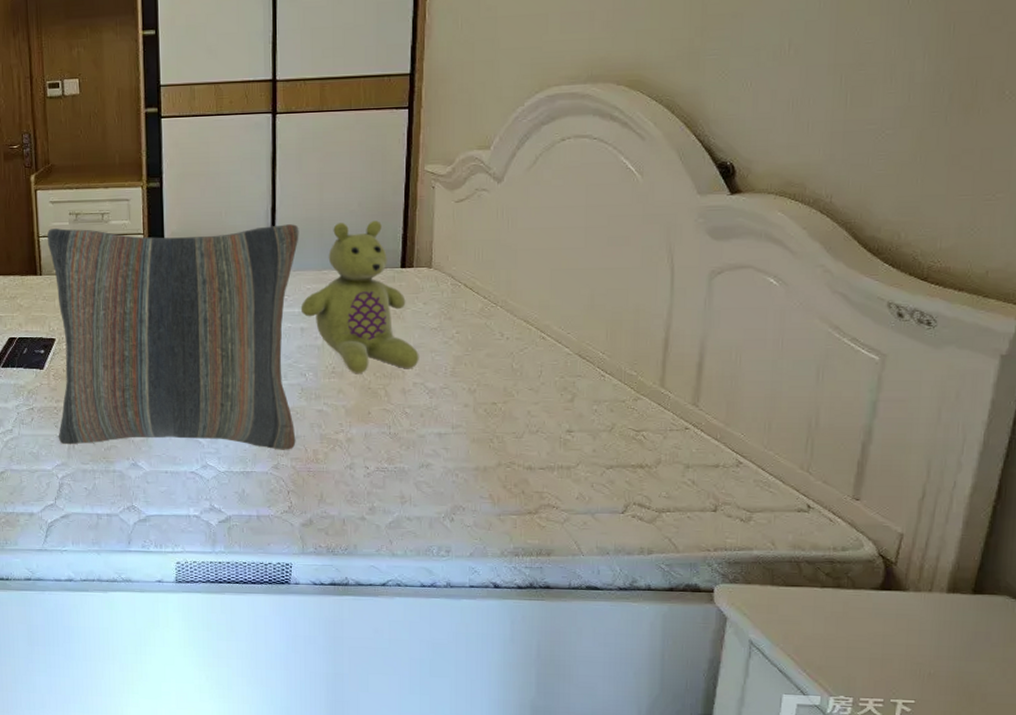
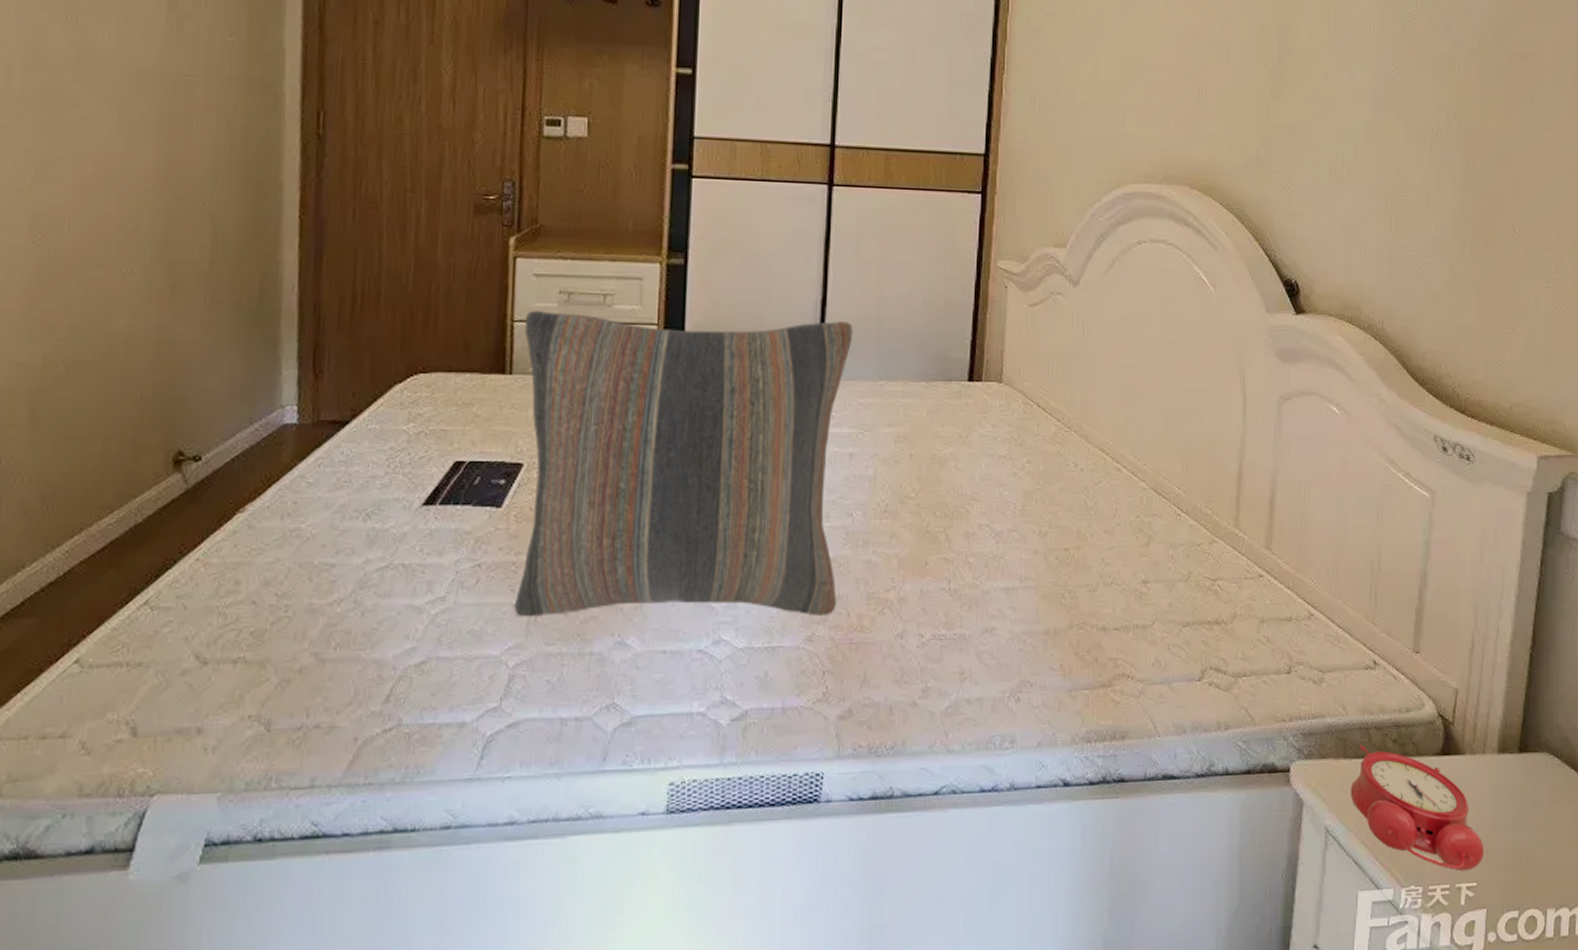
stuffed bear: present [300,220,419,374] -> none [850,322,986,514]
alarm clock: none [777,575,925,690] -> present [1350,745,1484,872]

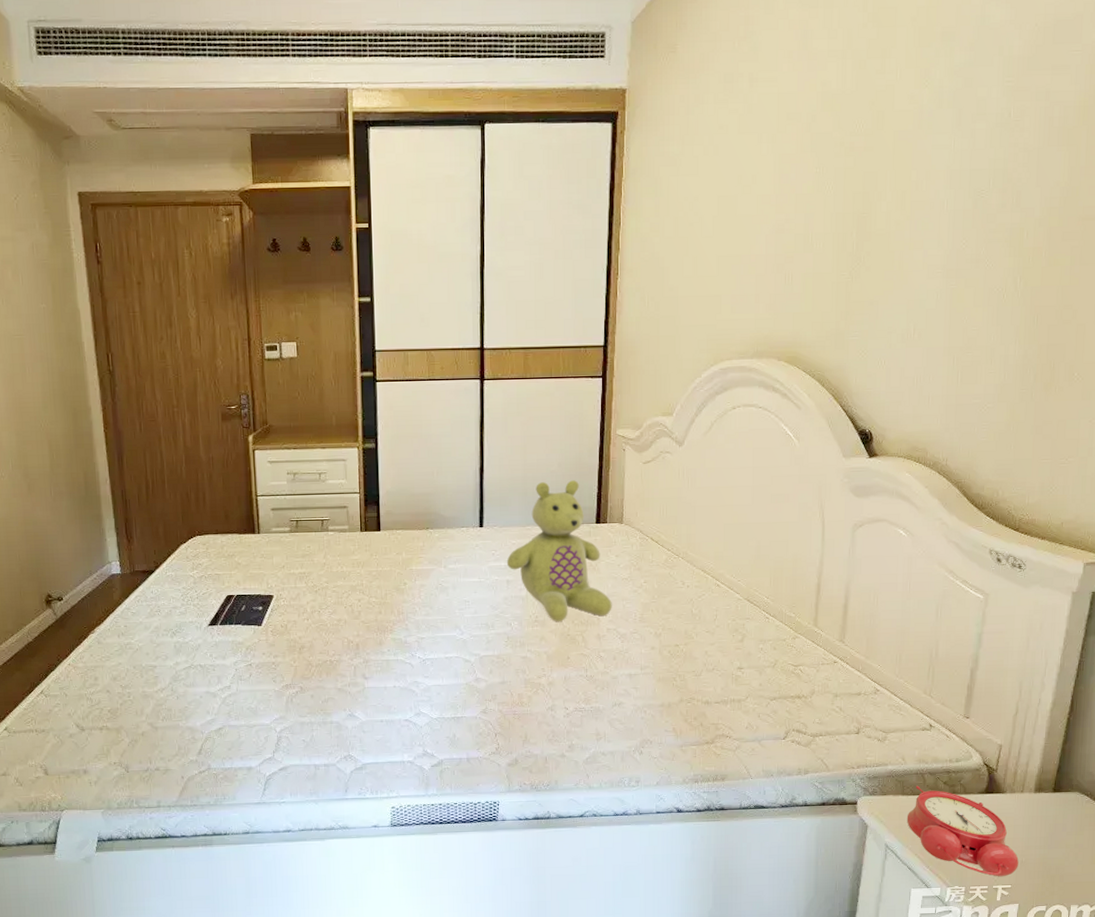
pillow: present [513,311,853,617] -> none [265,483,505,699]
stuffed bear: none [850,322,986,514] -> present [506,480,612,622]

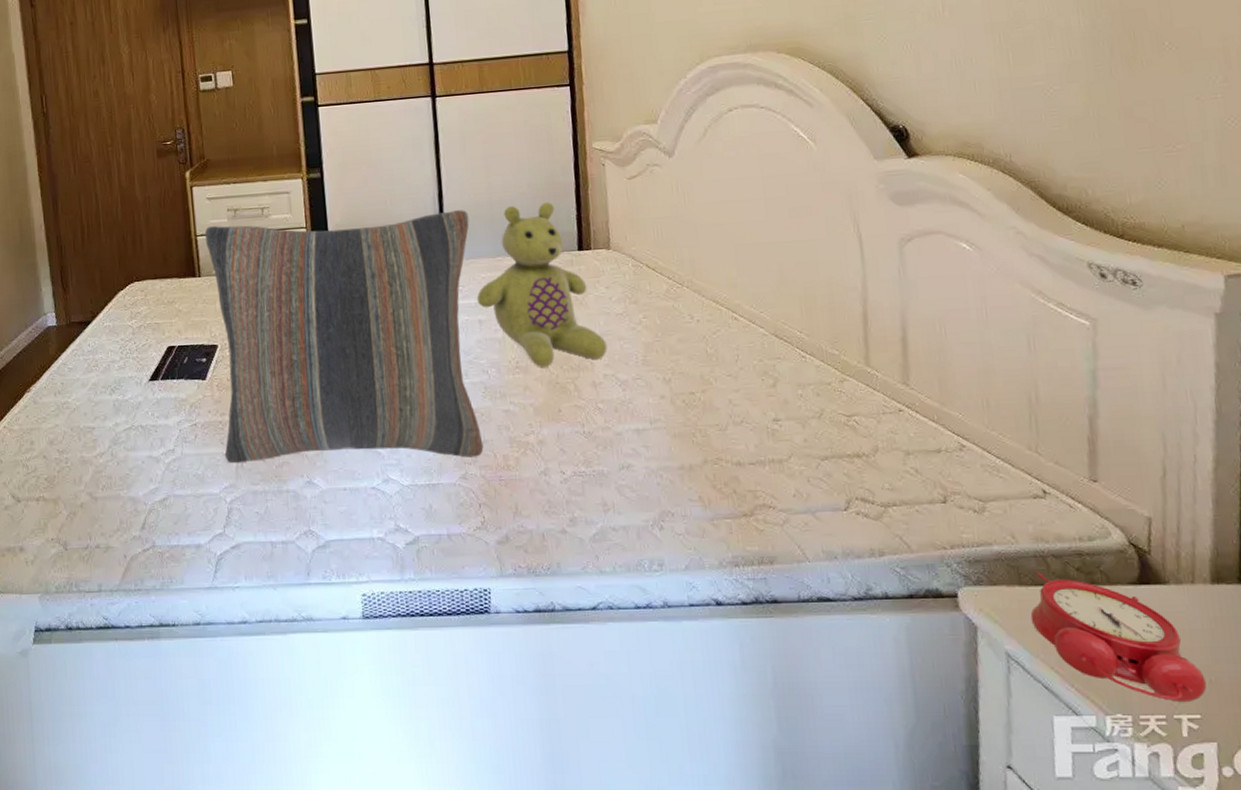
pillow: none [265,483,505,699] -> present [204,210,484,464]

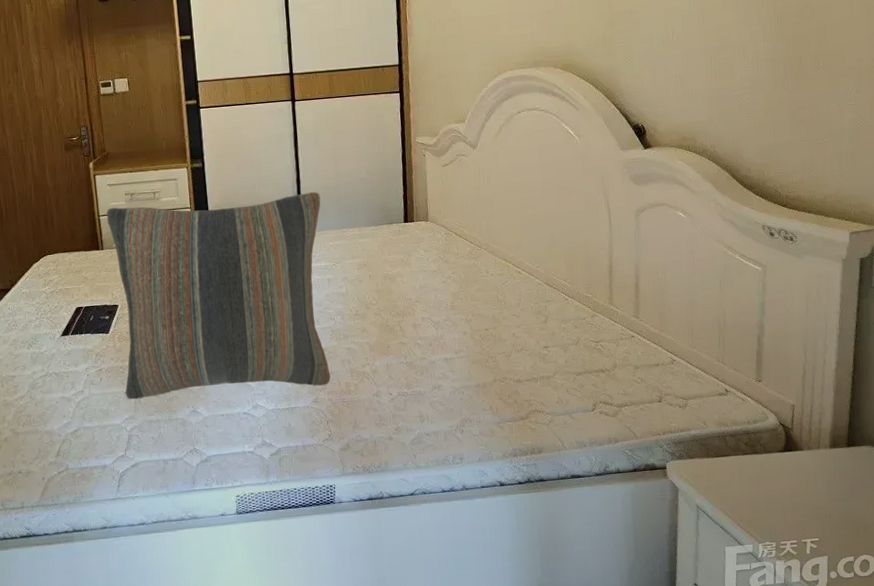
stuffed bear: present [476,202,608,368] -> none [326,185,425,315]
alarm clock: present [1030,572,1207,703] -> none [714,447,823,531]

